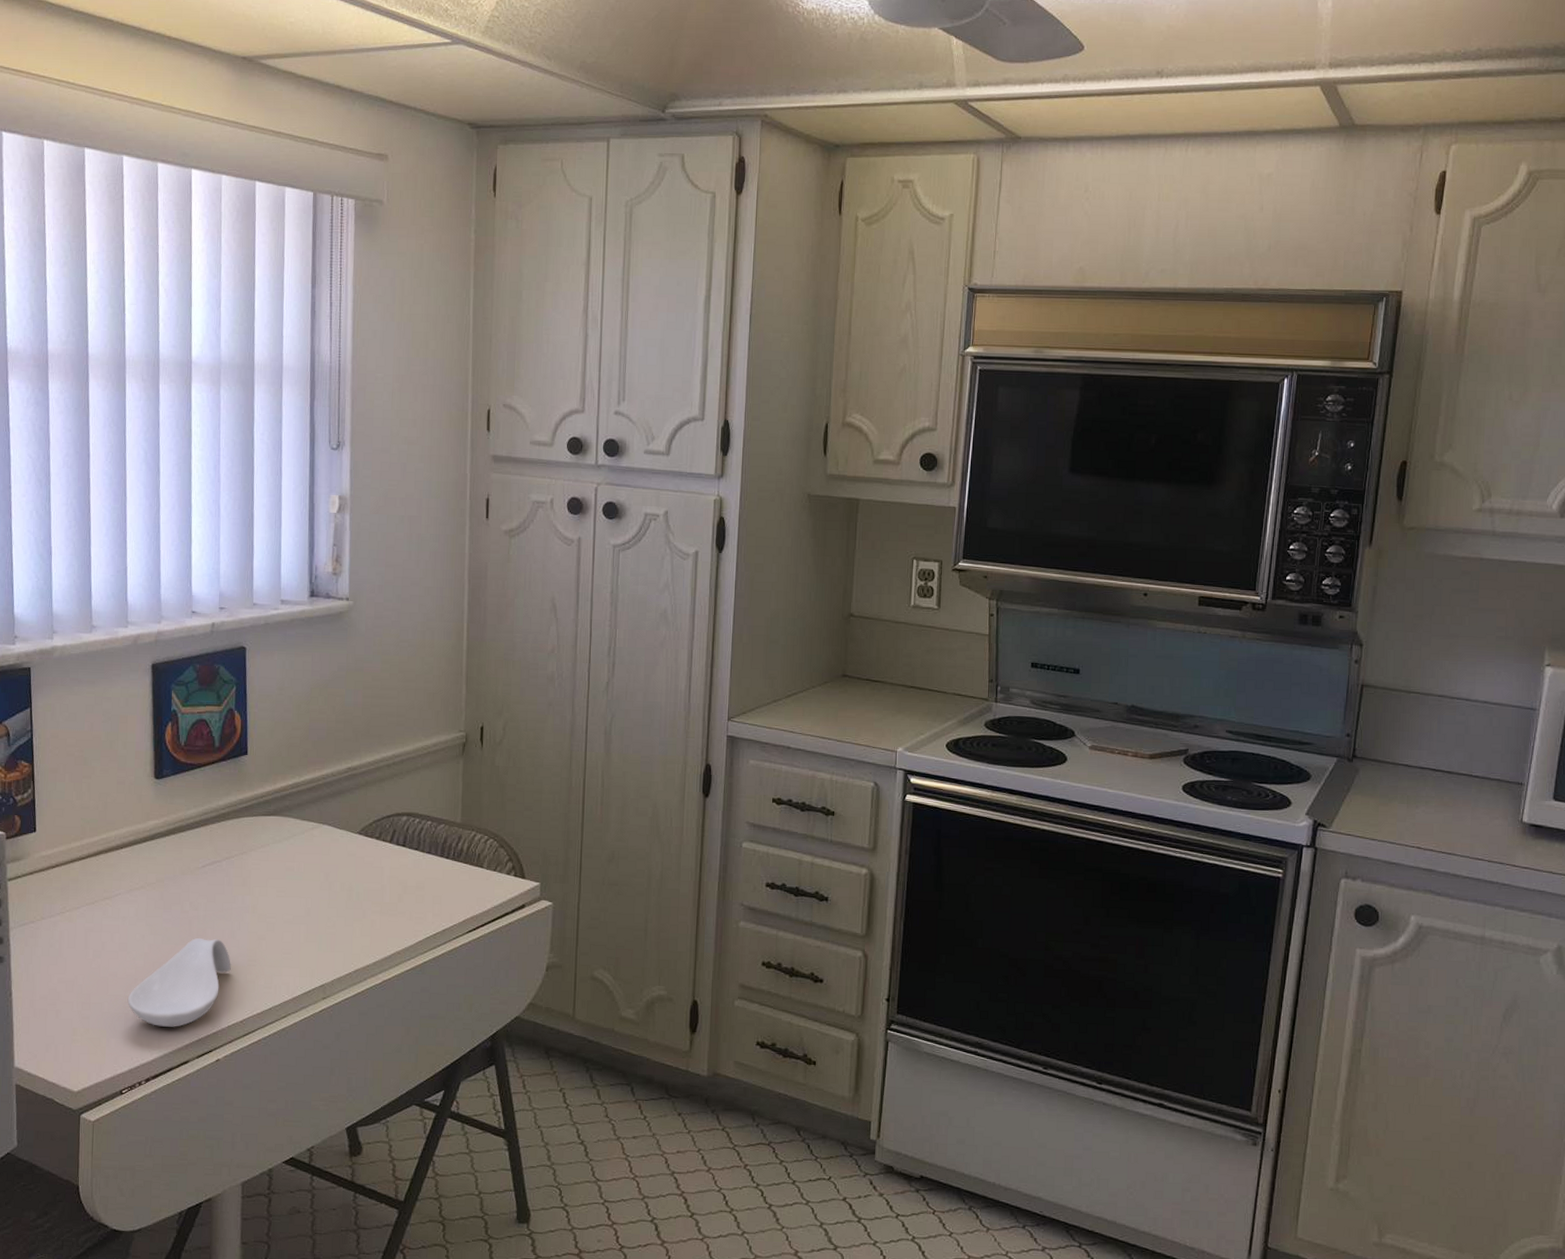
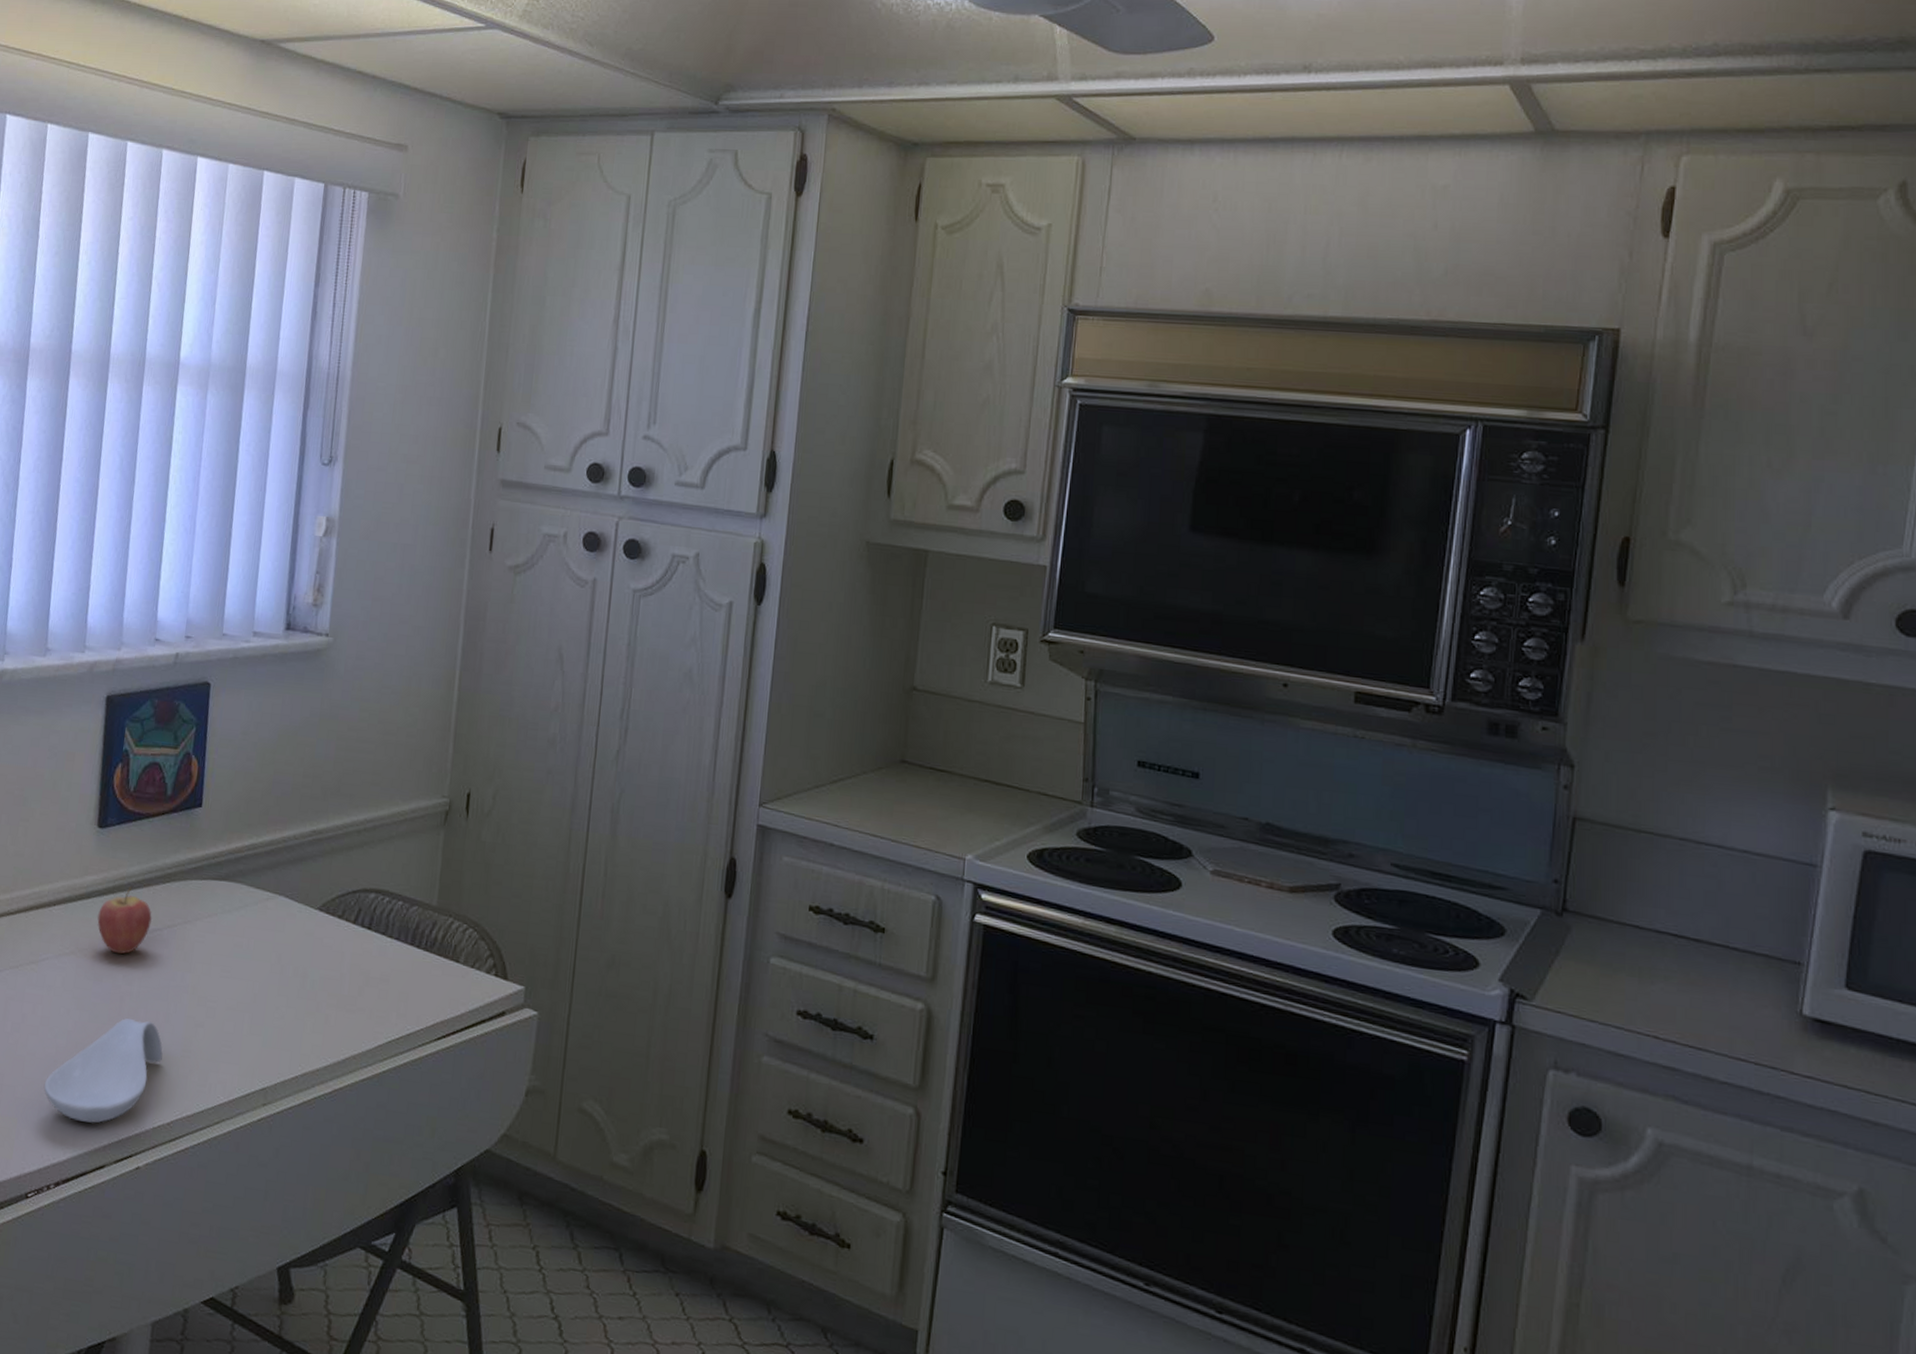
fruit: none [162,826,212,885] -> present [97,885,153,955]

